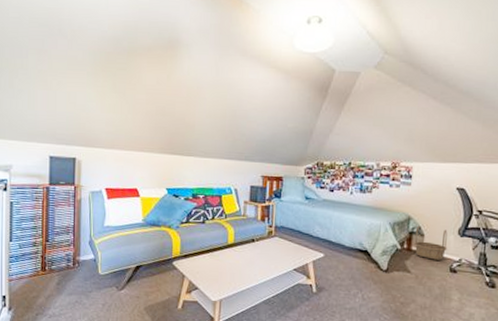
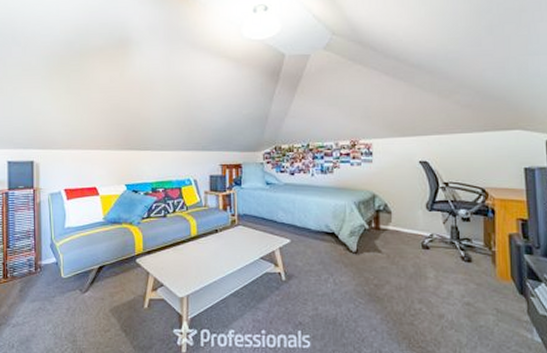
basket: present [414,225,448,260] -> none [382,203,417,237]

